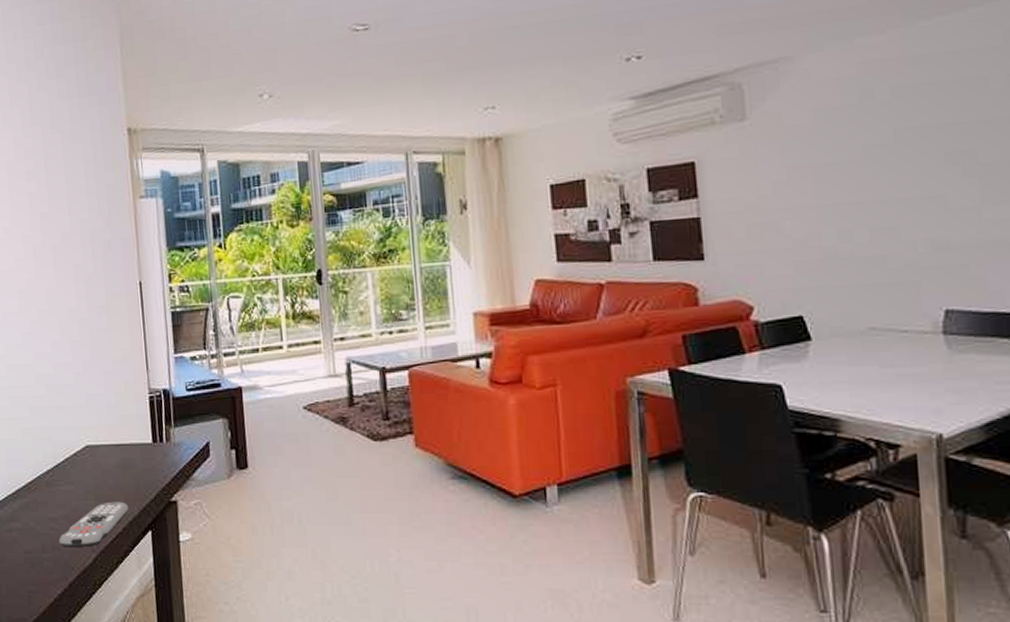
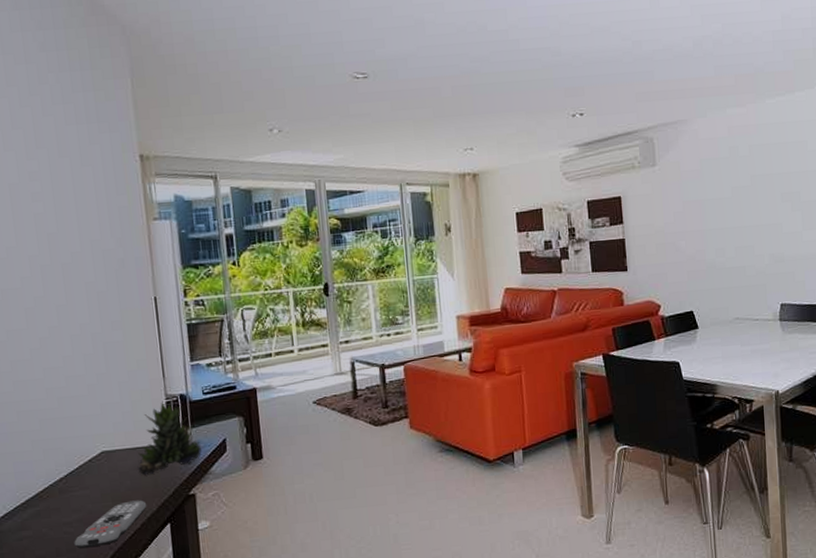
succulent plant: none [120,396,184,474] -> present [137,401,201,475]

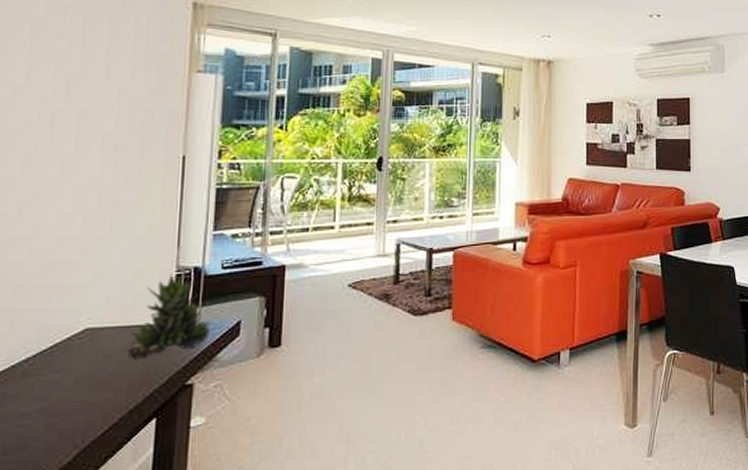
remote control: present [74,500,147,548] -> none [28,388,131,446]

